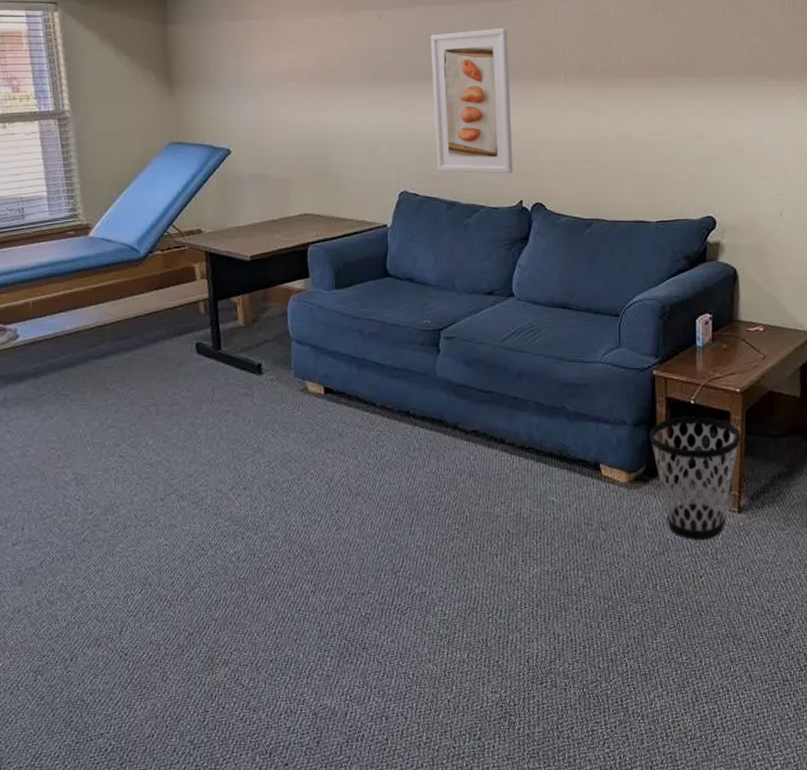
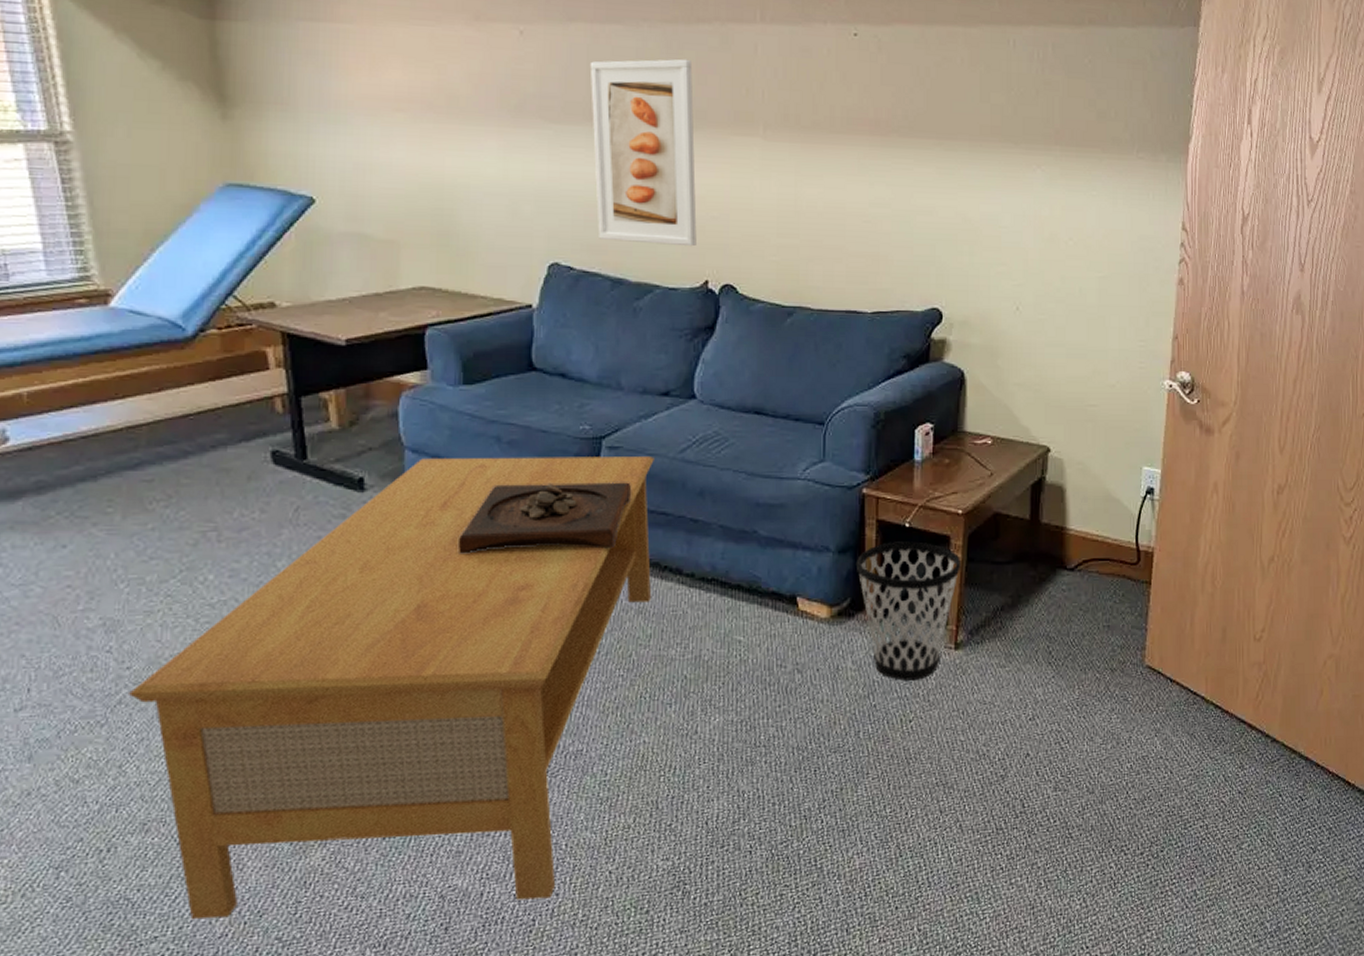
coffee table: none [91,345,482,721] -> present [129,457,654,920]
wooden tray: none [330,366,464,425] -> present [457,482,632,554]

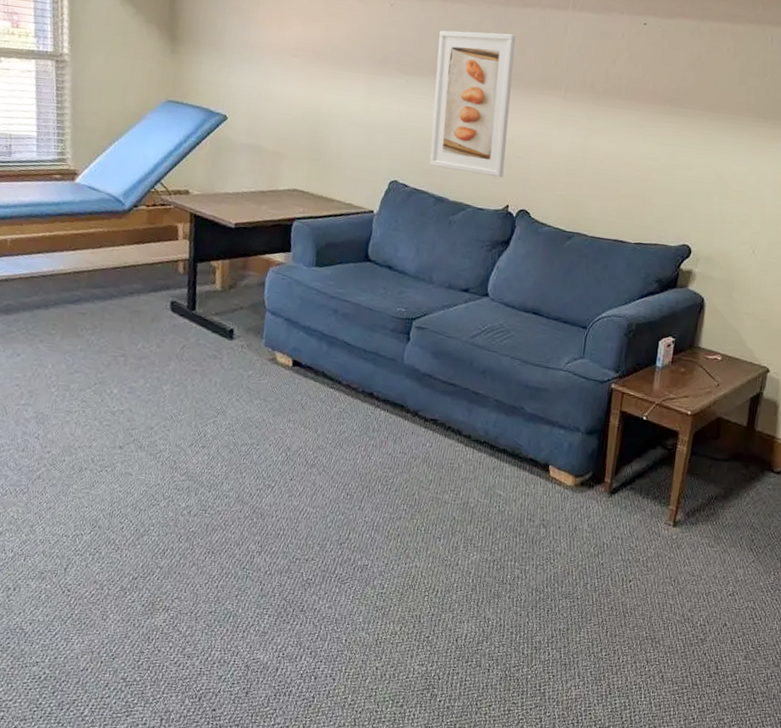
coffee table: present [129,457,654,920] -> none [46,319,451,682]
wooden tray: present [457,482,632,554] -> none [295,346,431,407]
wastebasket: present [855,541,962,682] -> none [599,430,686,549]

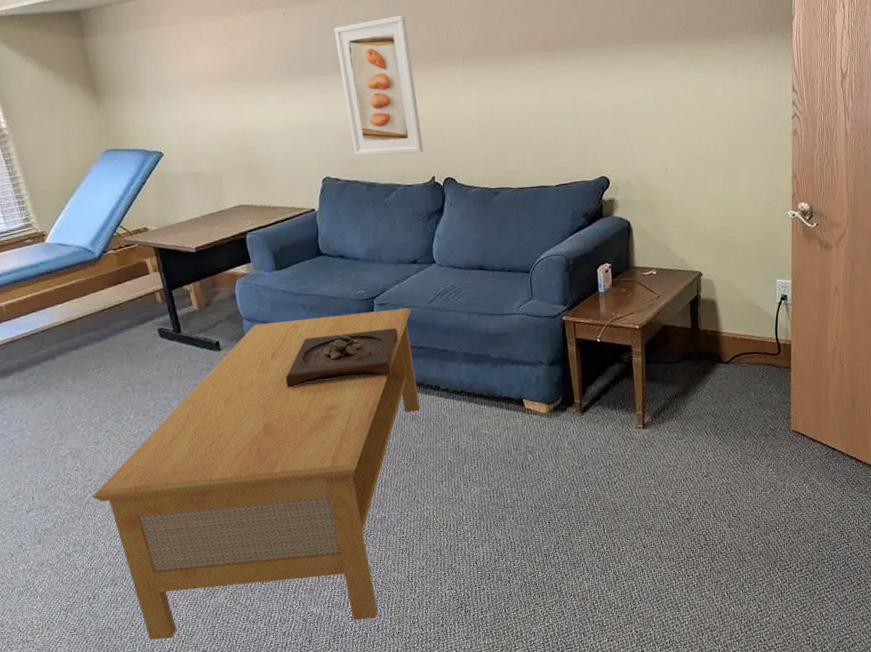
coffee table: none [46,319,451,682] -> present [92,308,420,641]
wooden tray: none [295,346,431,407] -> present [285,328,399,388]

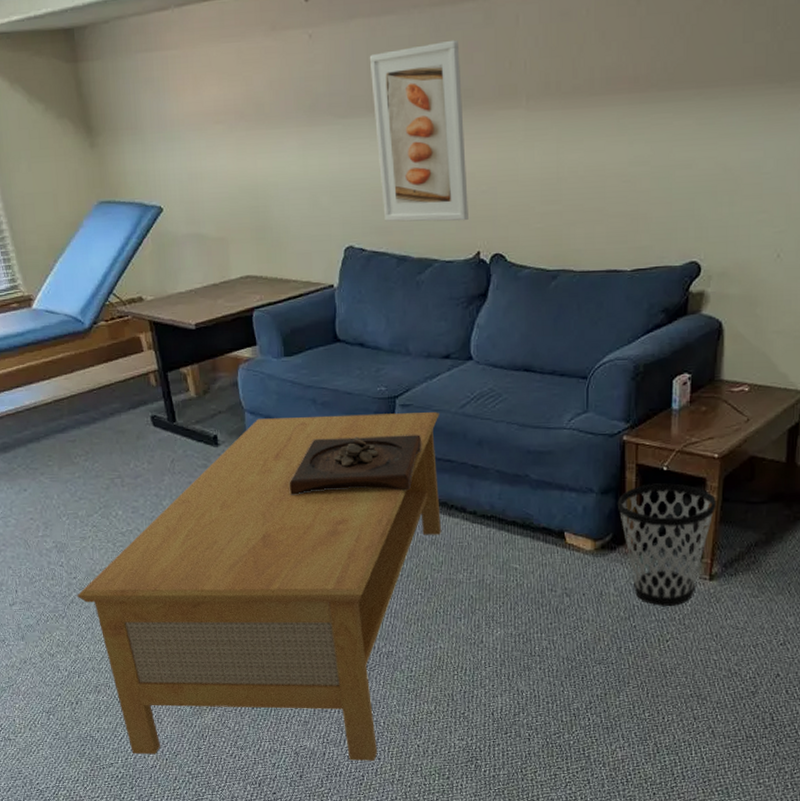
wastebasket: none [563,351,642,454] -> present [617,483,717,607]

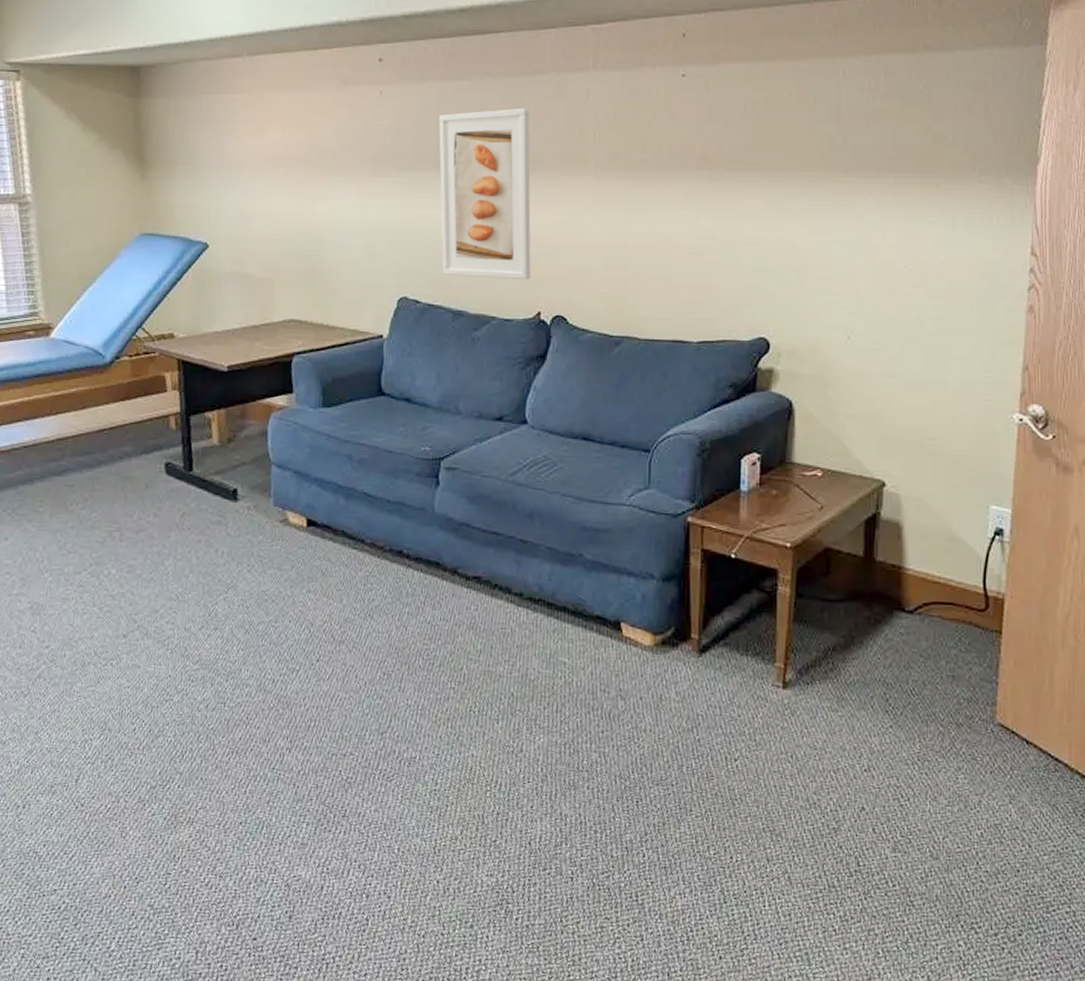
coffee table: present [77,412,441,761] -> none [46,473,488,900]
wooden tray: present [289,435,422,495] -> none [312,499,467,565]
wastebasket: present [617,483,717,607] -> none [680,572,790,719]

